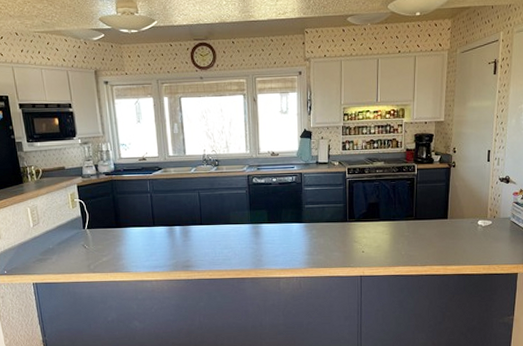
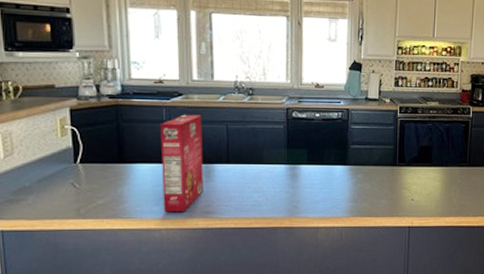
cereal box: none [146,185,183,267] -> present [160,114,203,213]

